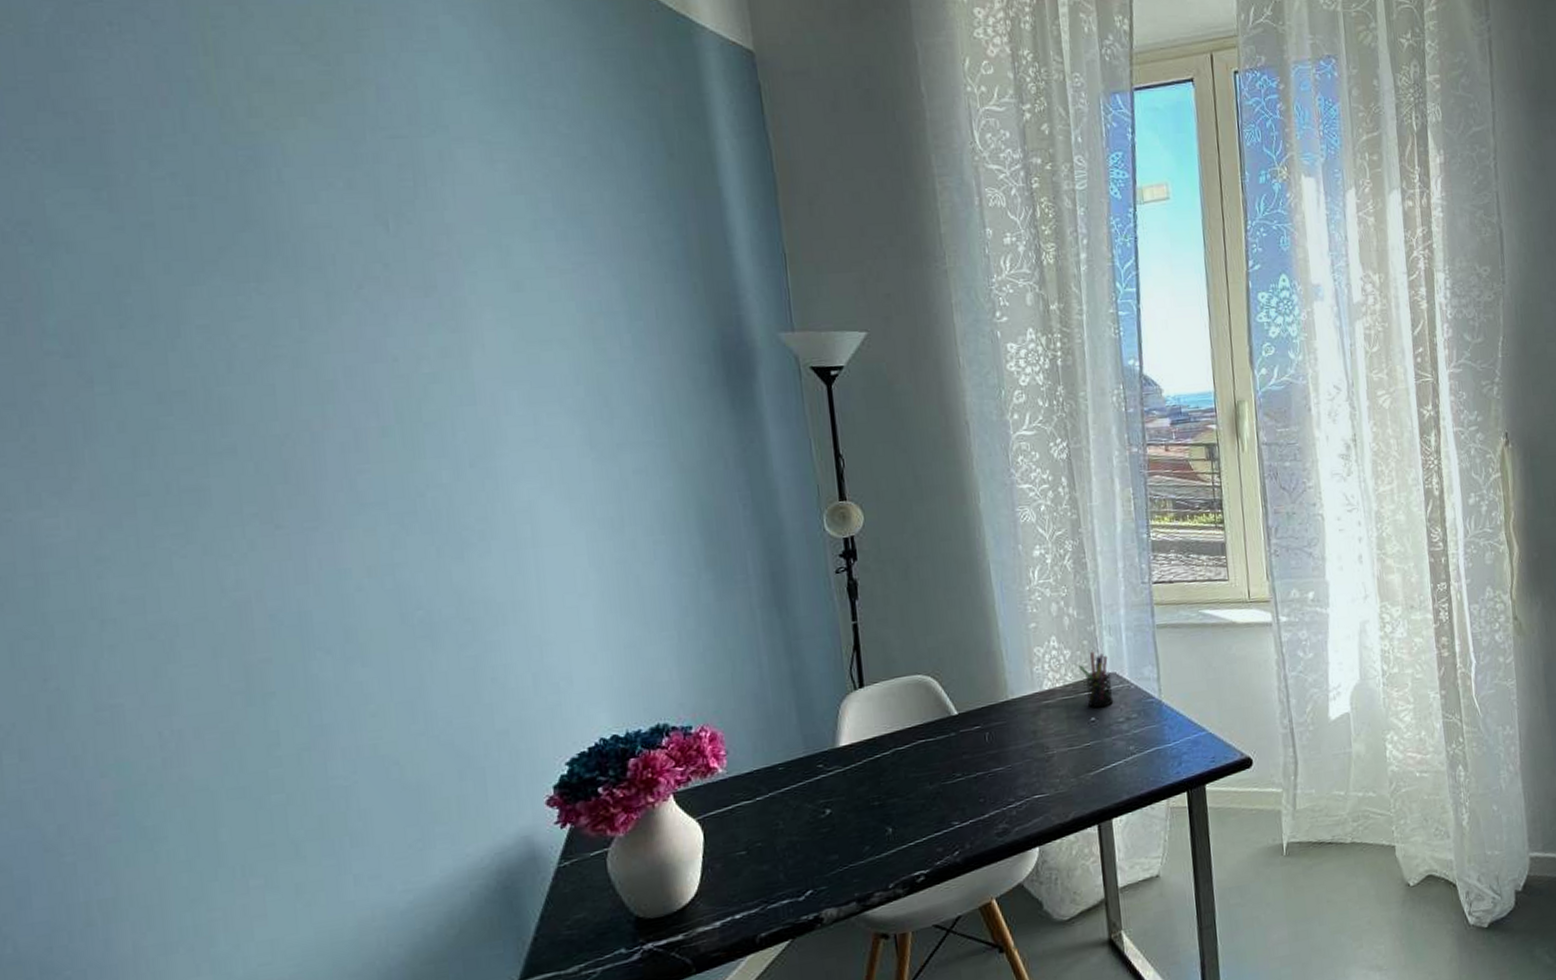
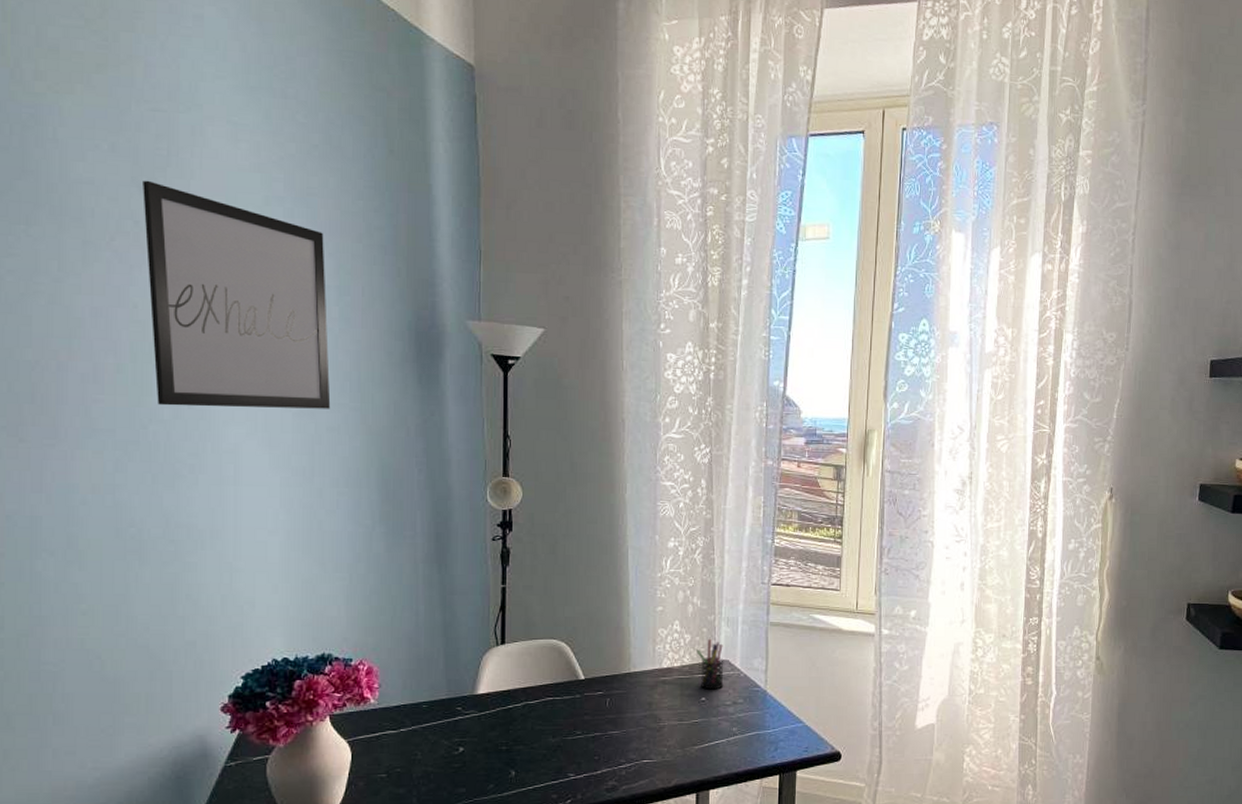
wall art: none [389,216,635,468] -> present [143,180,331,409]

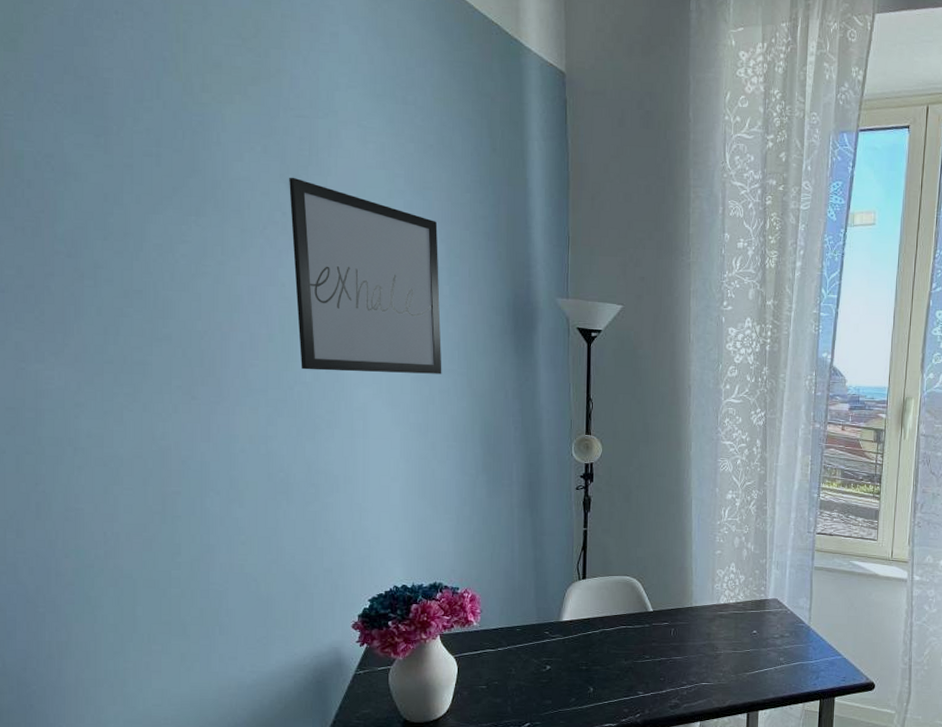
pen holder: present [696,638,724,690] -> none [749,579,774,624]

